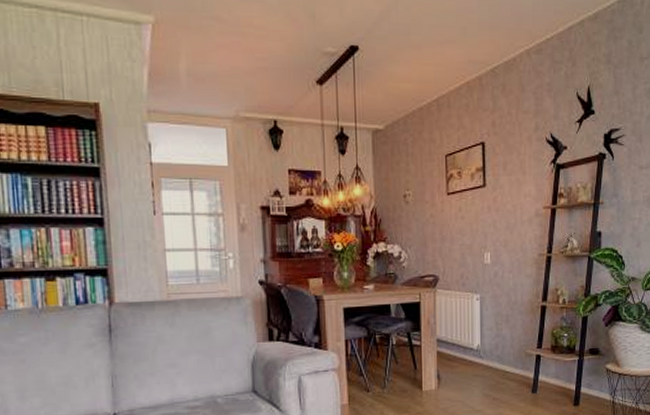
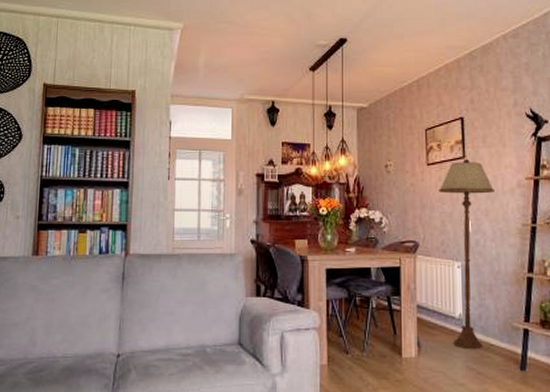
floor lamp: none [459,188,515,378] -> present [439,159,496,350]

